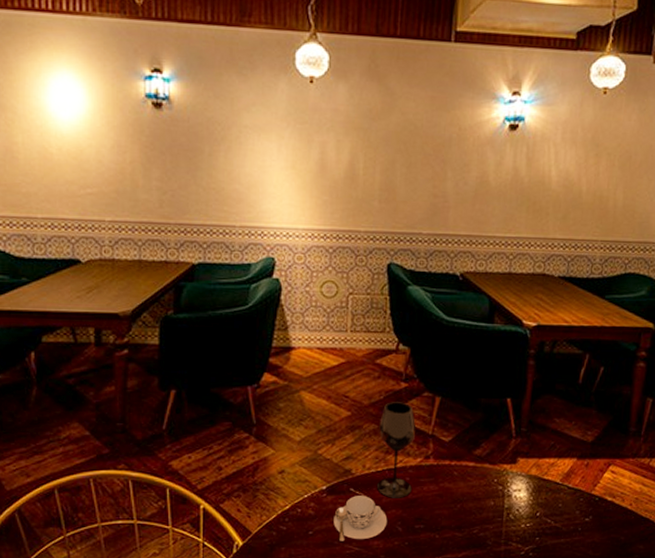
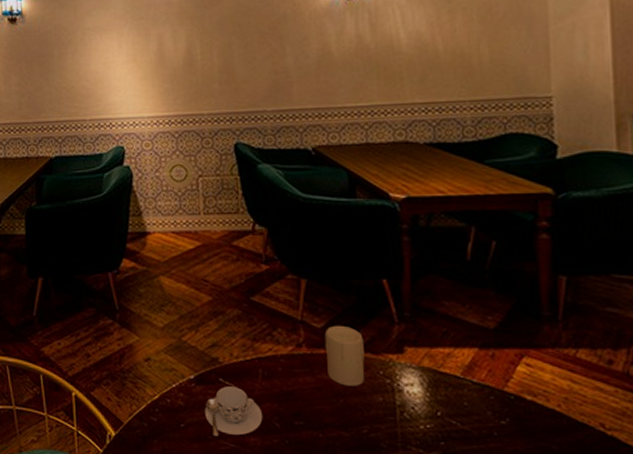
wineglass: present [376,402,416,498] -> none [243,285,286,391]
candle: none [450,439,484,493] -> present [324,325,365,386]

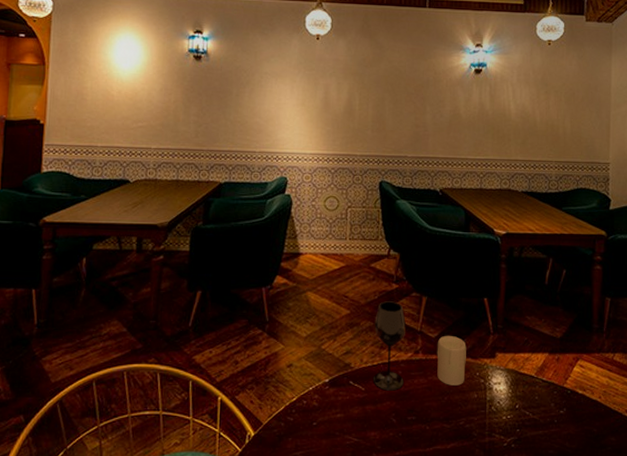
teacup: present [205,386,263,436] -> none [335,388,383,432]
wineglass: none [243,285,286,391] -> present [372,301,407,391]

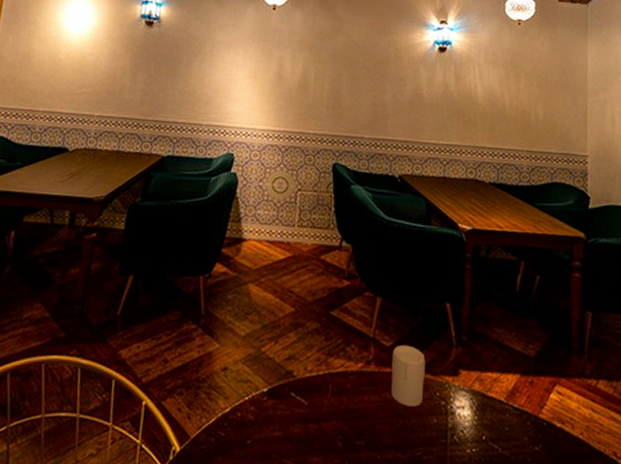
wineglass: present [372,301,407,391] -> none [317,300,358,408]

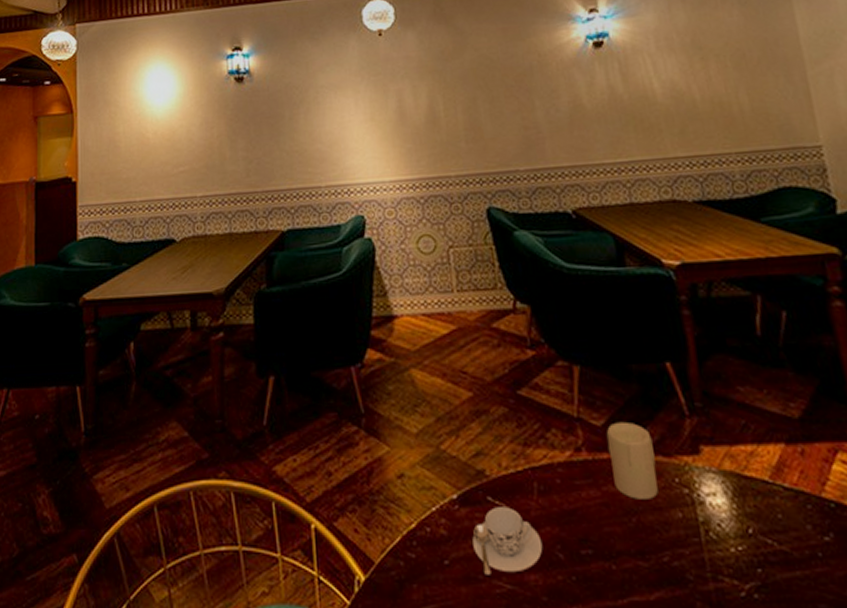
teacup: none [272,401,328,455] -> present [472,507,543,575]

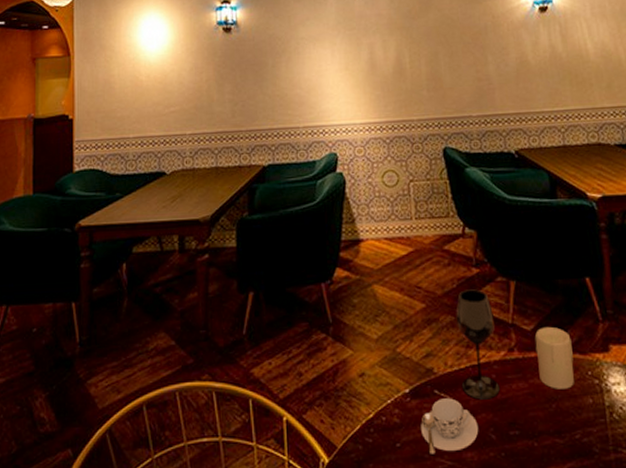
wineglass: none [509,375,566,510] -> present [456,289,500,400]

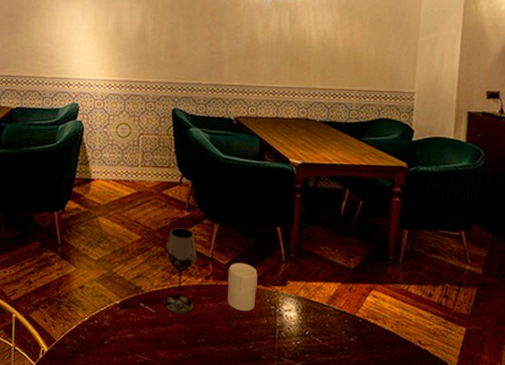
teacup: present [421,398,479,454] -> none [126,310,173,351]

